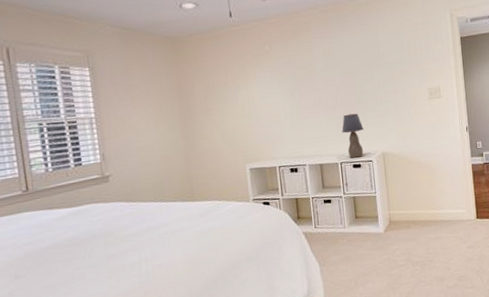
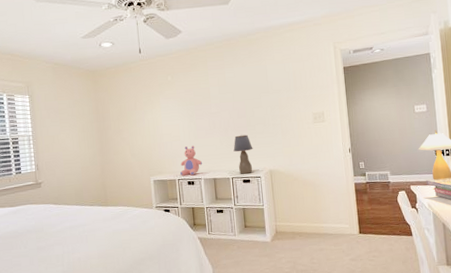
teddy bear: none [281,127,307,163] -> present [180,146,203,177]

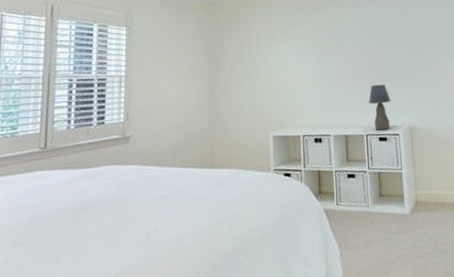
teddy bear: present [180,146,203,177] -> none [306,95,333,132]

